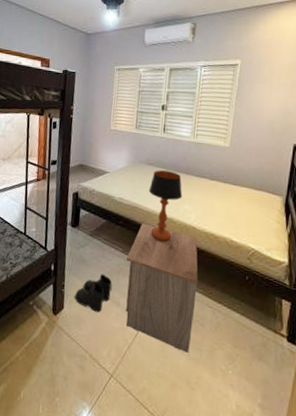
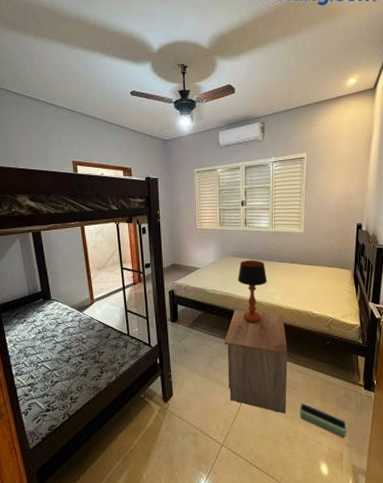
boots: present [75,274,113,312] -> none [182,359,215,393]
planter: none [205,343,263,397] -> present [299,402,348,438]

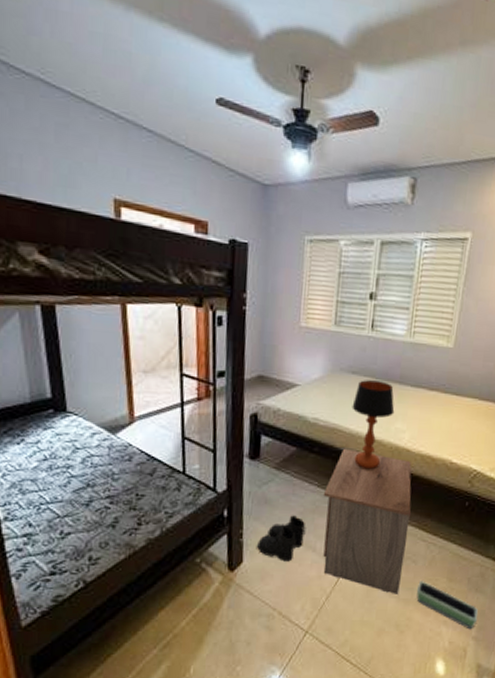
boots: none [182,359,215,393] -> present [257,515,306,562]

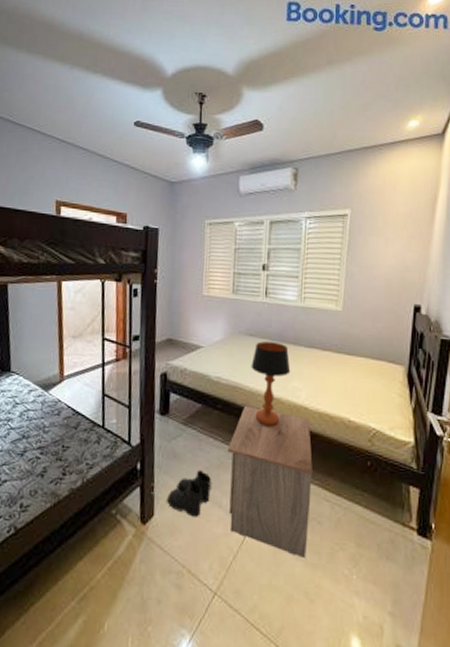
planter: present [417,581,479,630] -> none [325,544,392,603]

